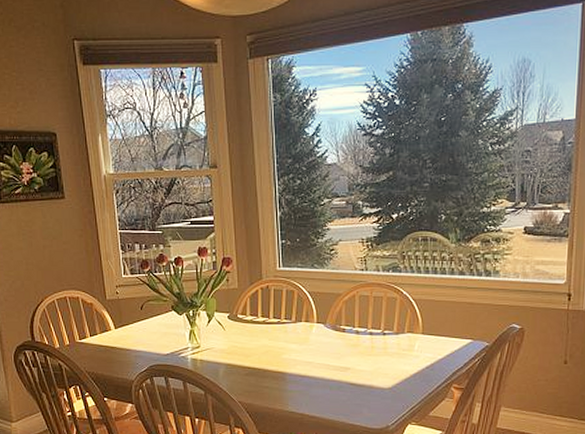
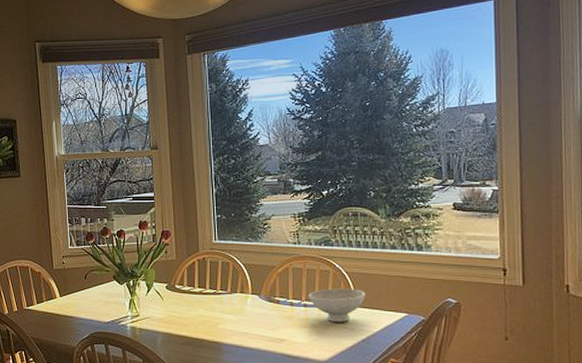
bowl: none [374,316,432,349] -> present [308,288,366,322]

